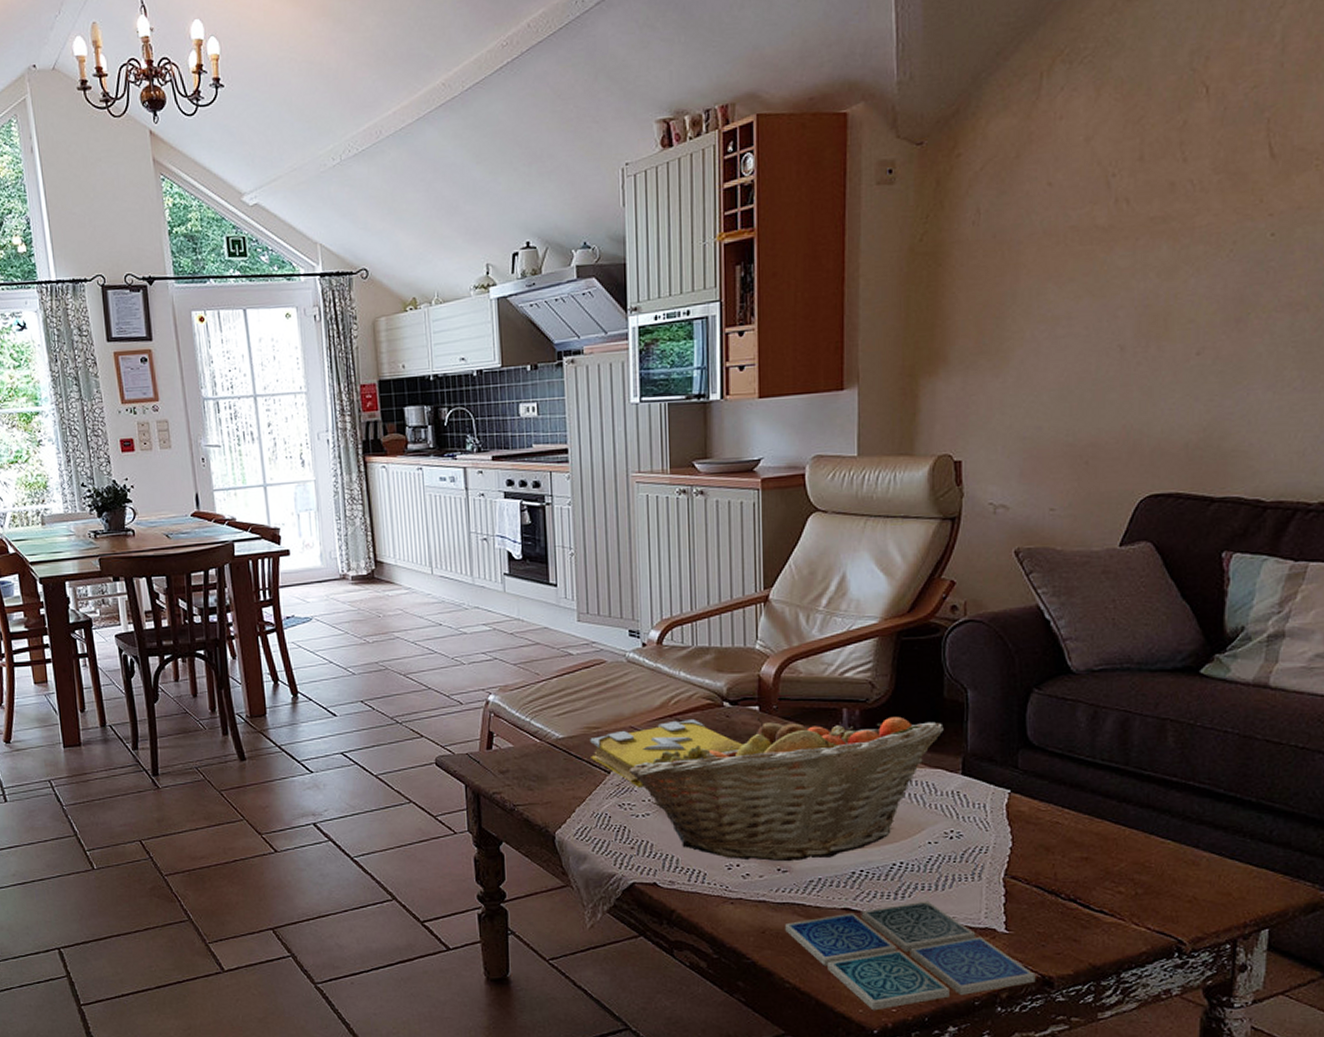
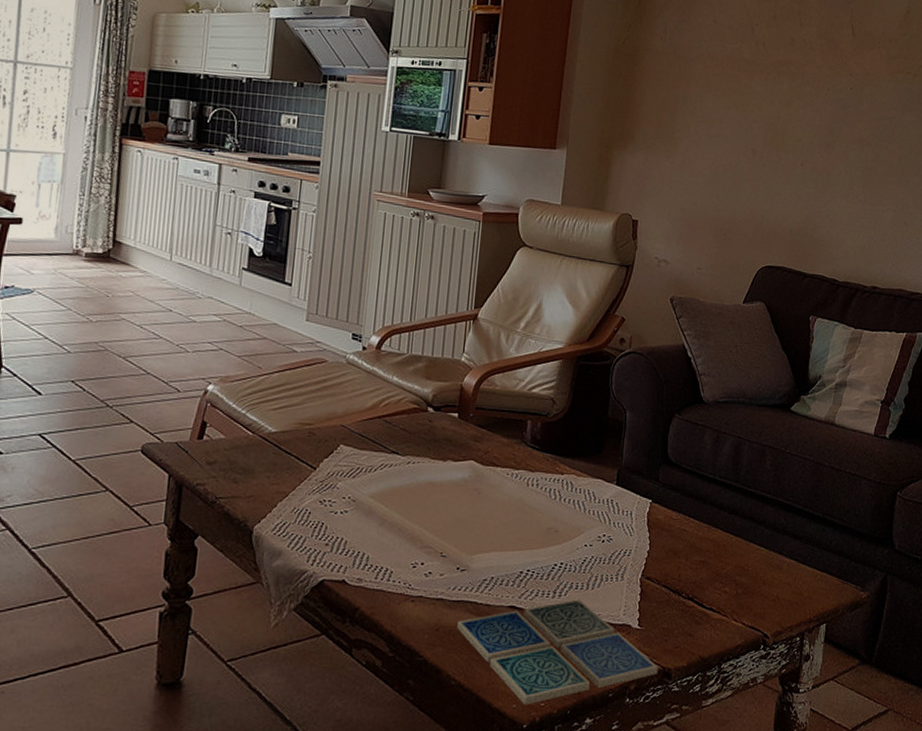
spell book: present [590,720,743,787] -> none [299,422,441,485]
fruit basket: present [628,716,944,862] -> none [334,423,606,561]

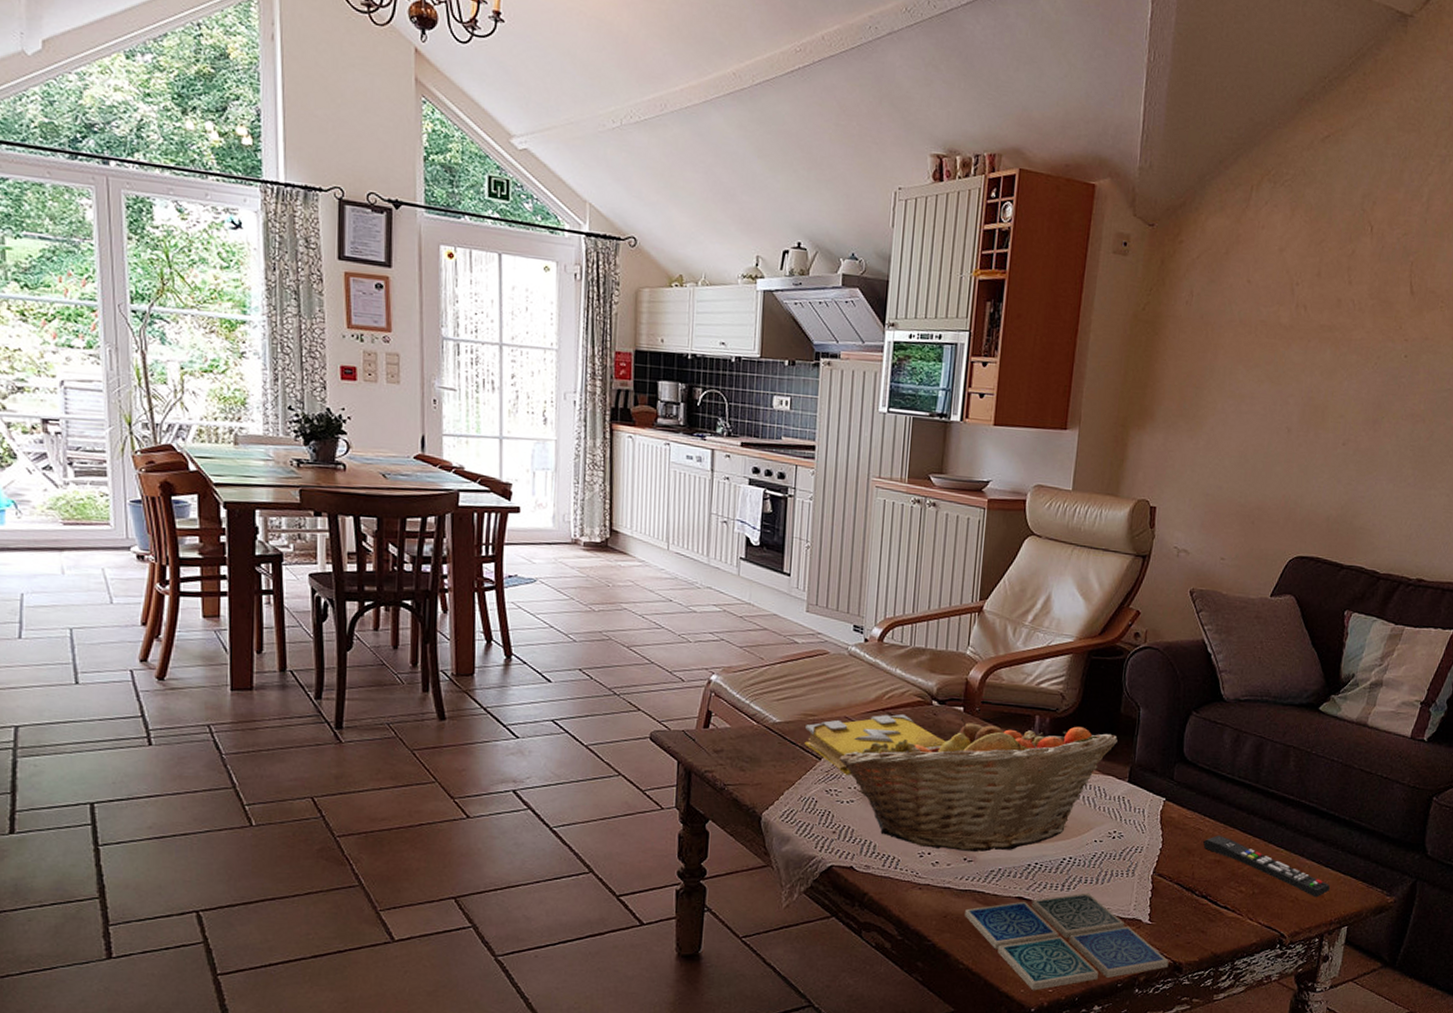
spell book: none [299,422,441,485] -> present [804,714,946,775]
fruit basket: none [334,423,606,561] -> present [839,717,1118,853]
remote control: none [688,536,809,596] -> present [1203,835,1331,898]

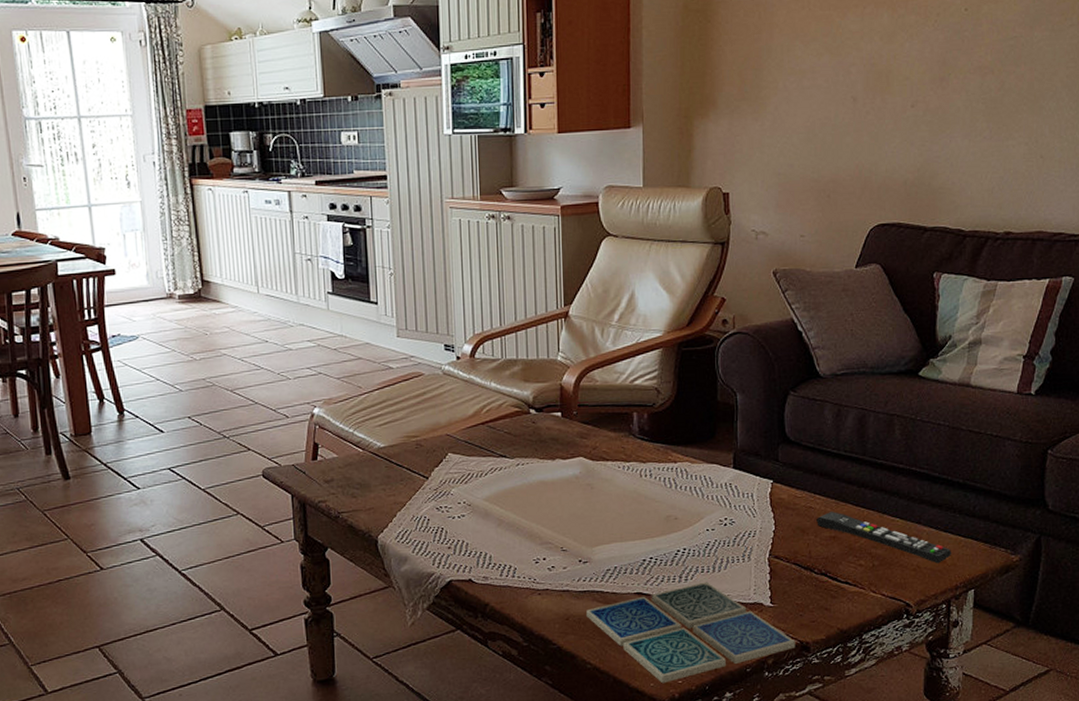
spell book: present [804,714,946,775] -> none [410,426,548,491]
fruit basket: present [839,717,1118,853] -> none [445,418,718,554]

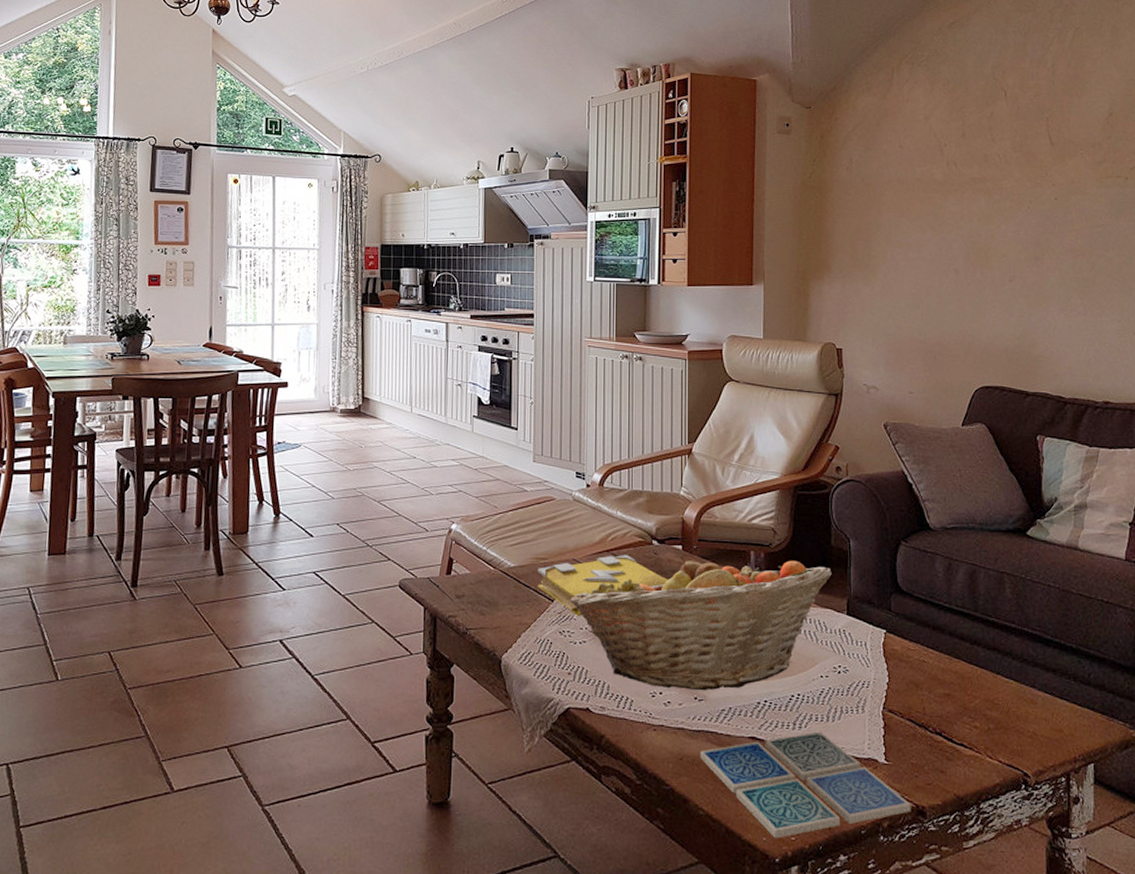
spell book: none [410,426,548,491] -> present [537,555,668,616]
fruit basket: none [445,418,718,554] -> present [569,555,832,691]
remote control: present [816,511,952,564] -> none [930,668,1069,732]

